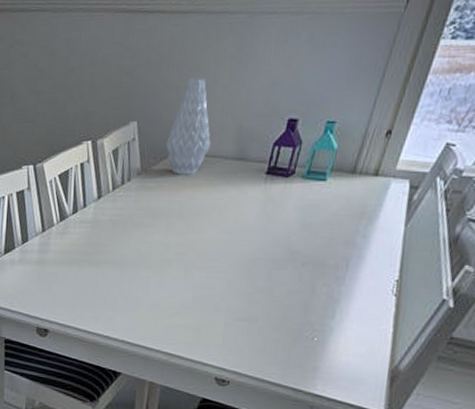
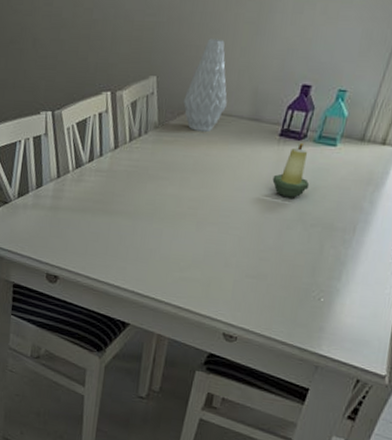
candle holder: none [260,179,299,239] -> present [272,142,310,199]

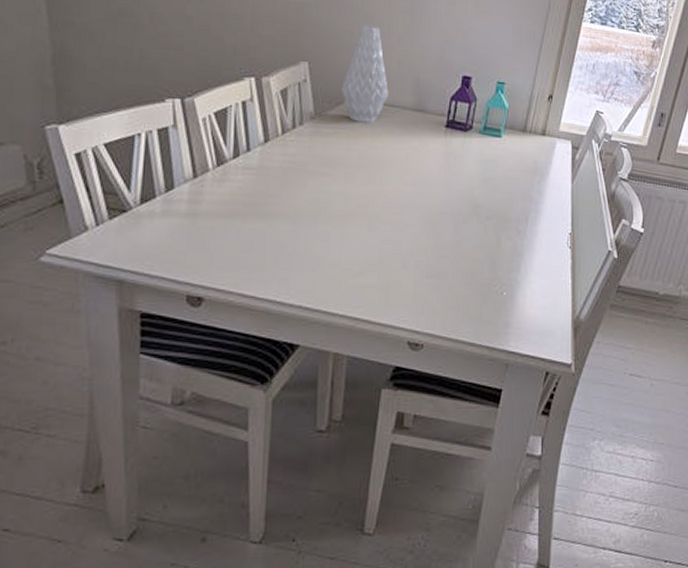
candle holder: present [272,142,310,199] -> none [443,134,480,192]

